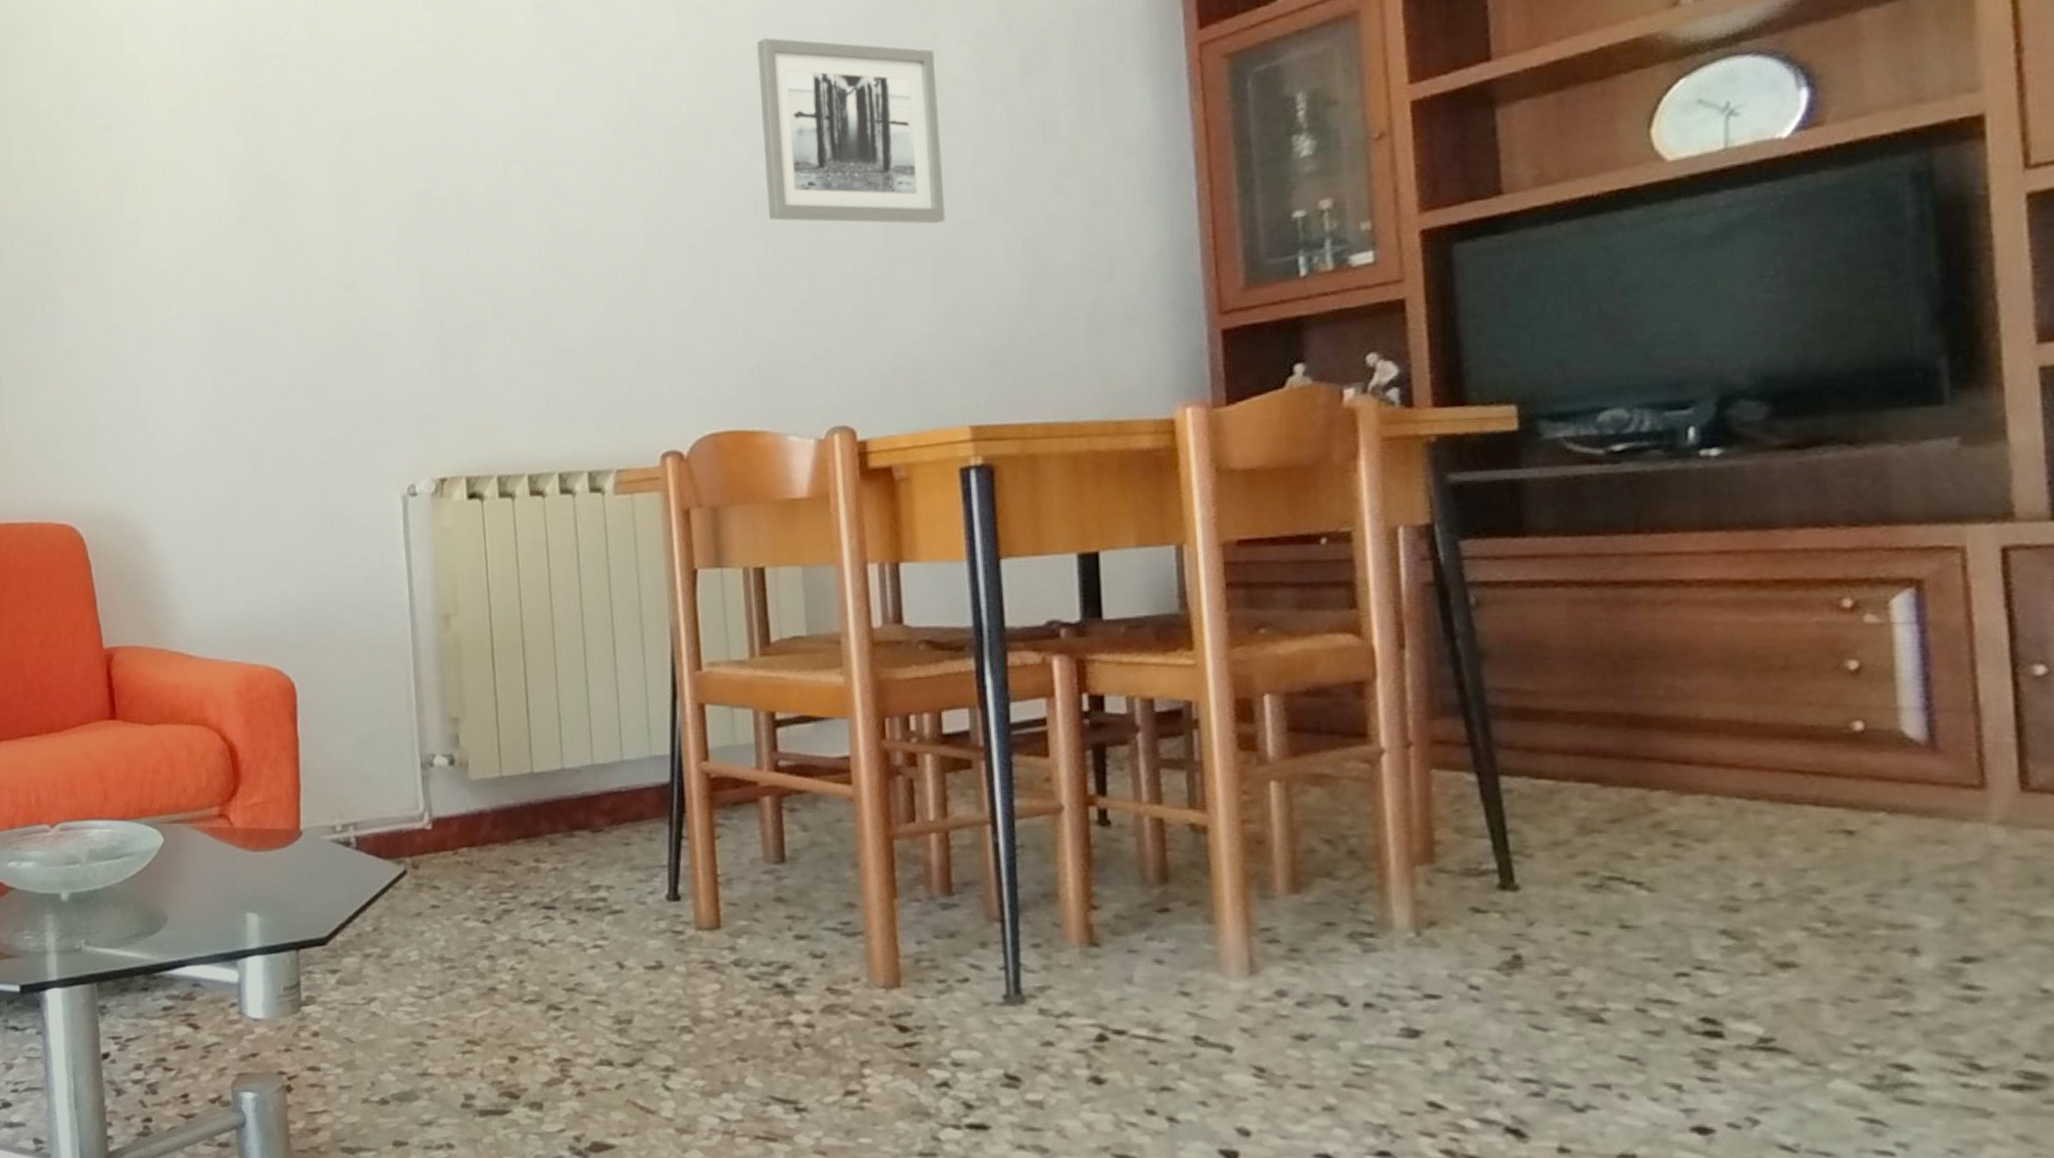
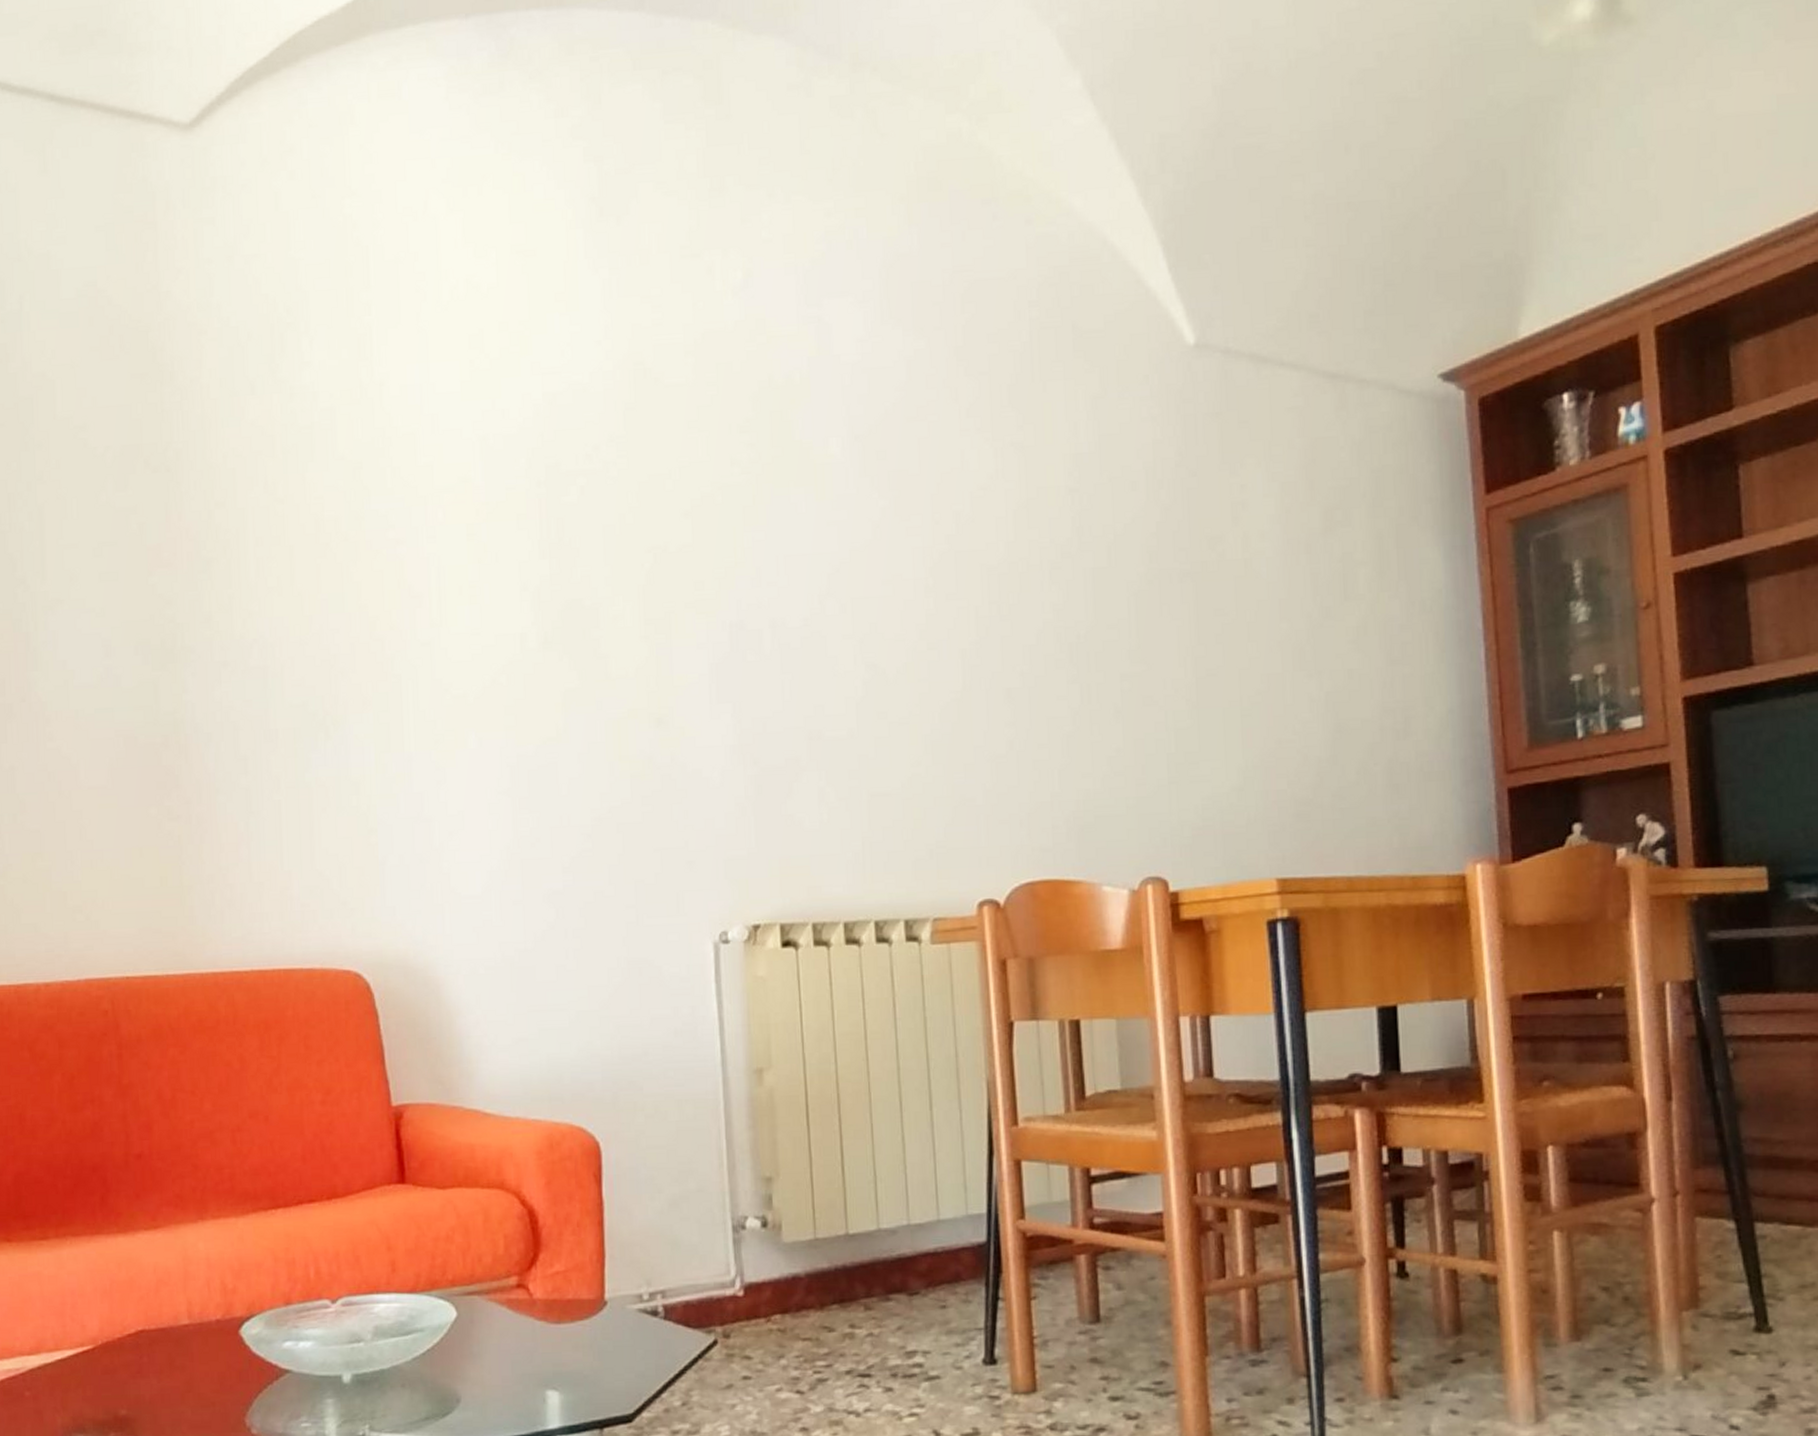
wall art: present [757,37,946,224] -> none [1072,480,1253,675]

